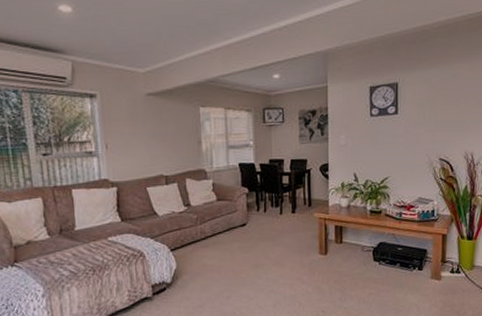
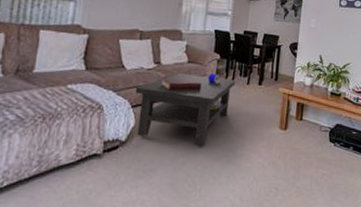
coffee table: none [171,208,268,280] -> present [135,72,236,146]

